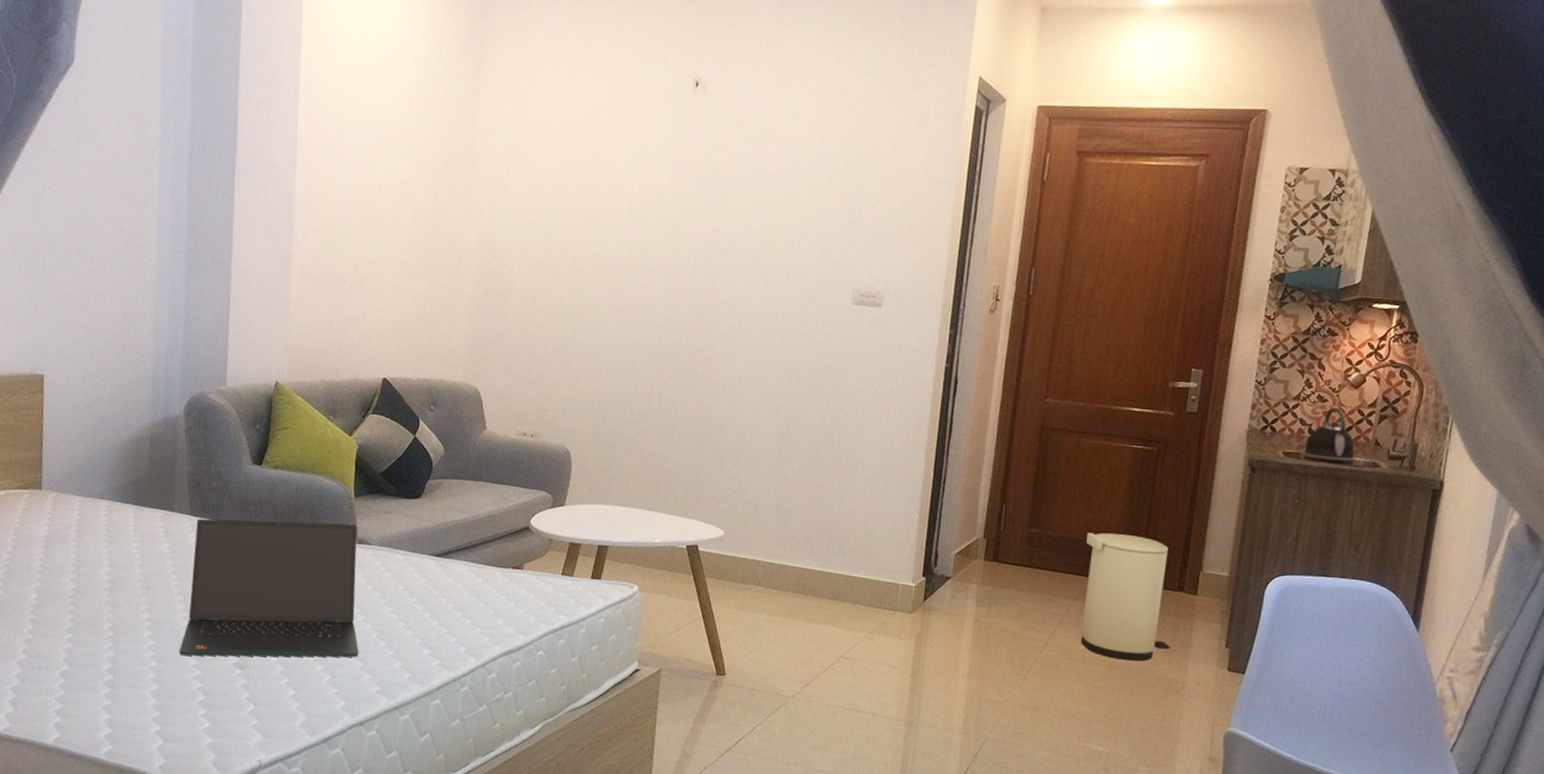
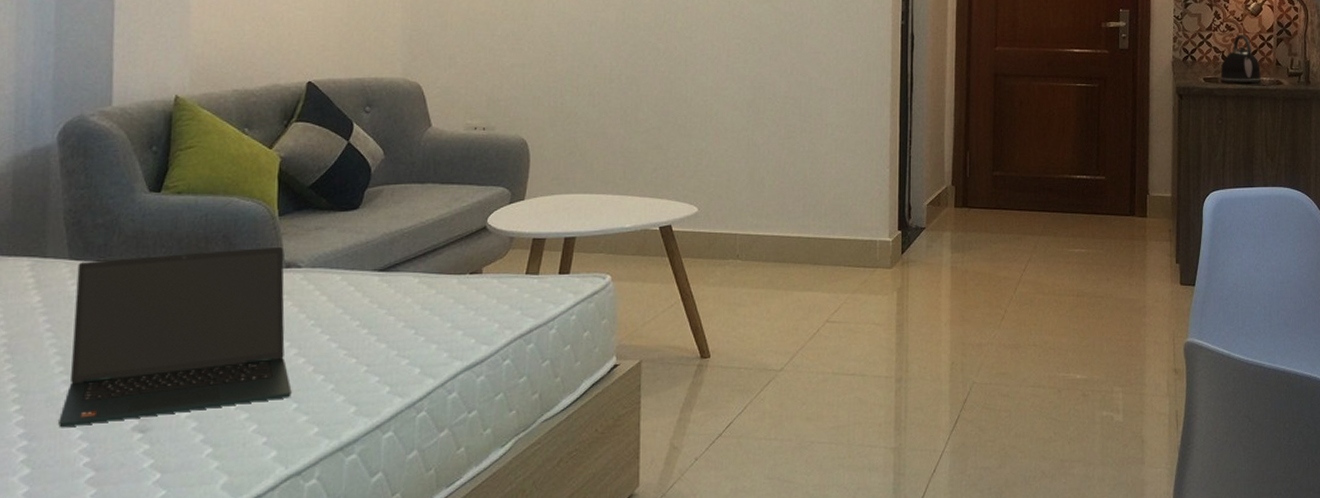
pedal bin: present [1080,533,1171,661] -> none [1045,168,1129,287]

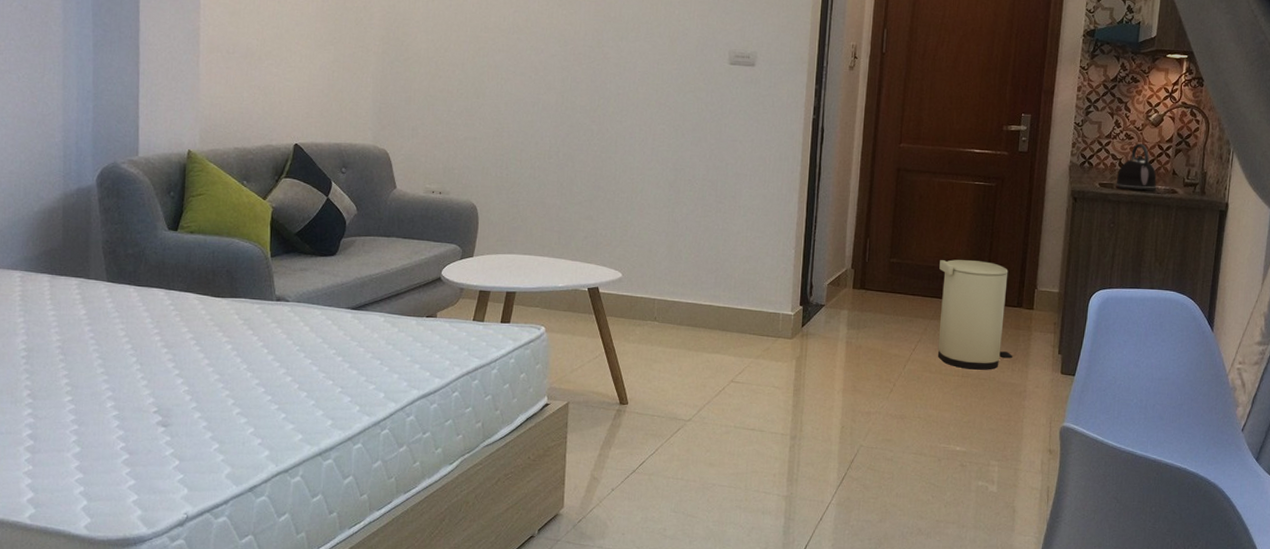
laptop: present [58,246,292,428] -> none [101,282,281,418]
pedal bin: none [1045,168,1129,287] -> present [937,259,1013,370]

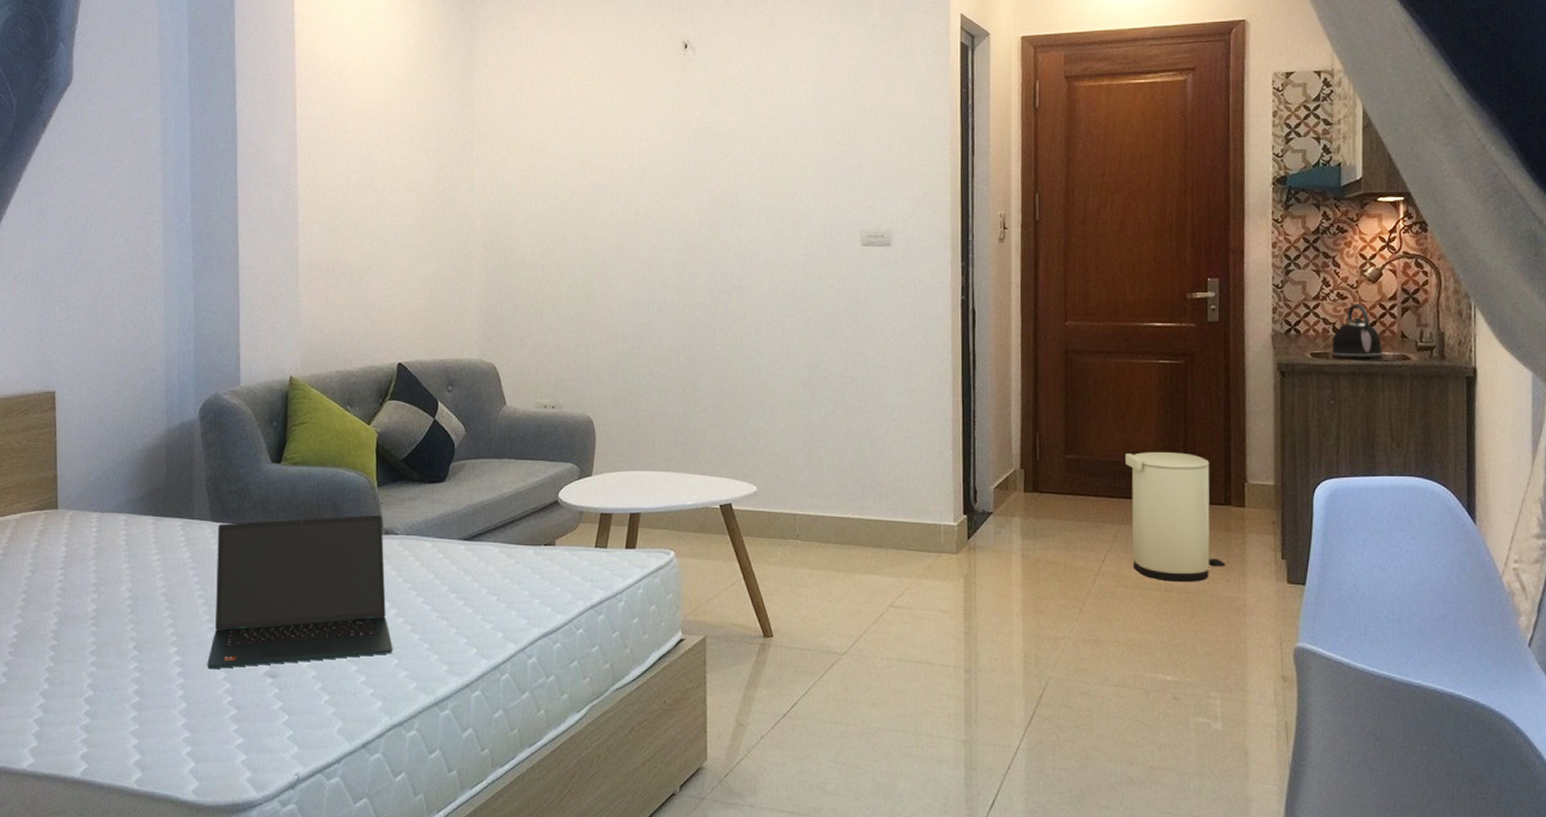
laptop: none [101,282,281,418] -> present [207,514,393,670]

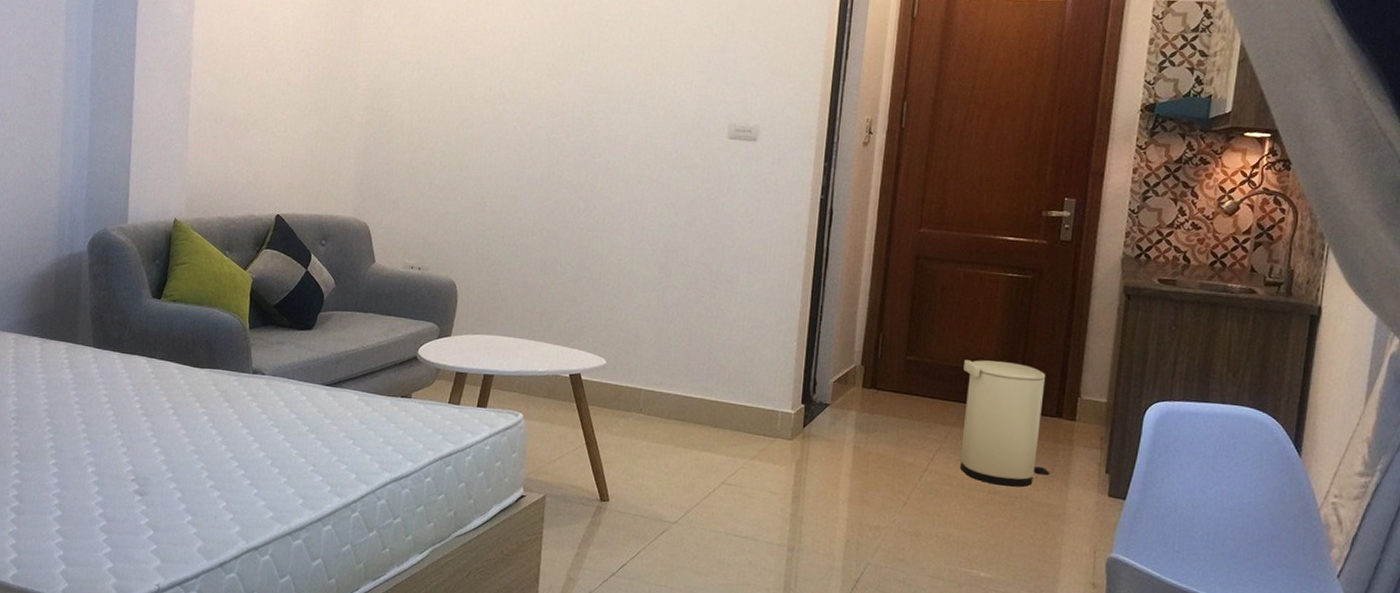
laptop: present [207,514,393,670] -> none [82,350,254,484]
kettle: present [1331,304,1384,360] -> none [1178,234,1231,292]

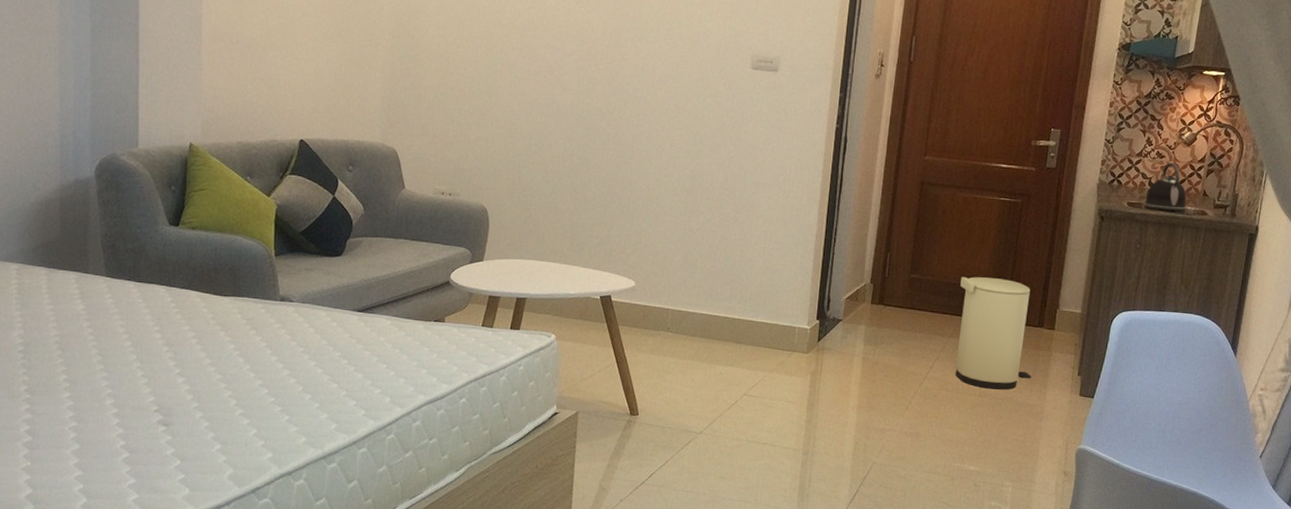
kettle: none [1178,234,1231,292] -> present [1144,162,1187,214]

